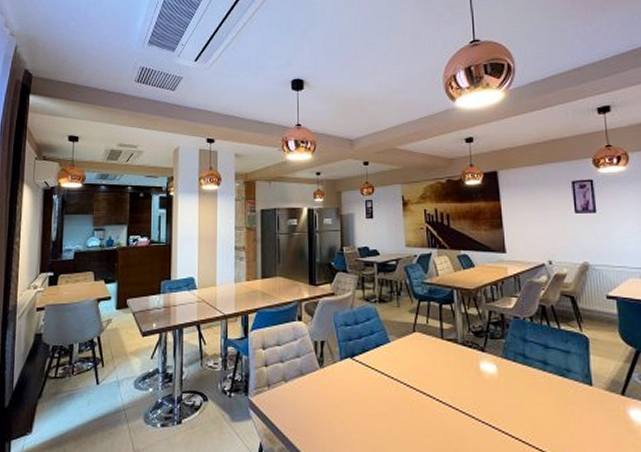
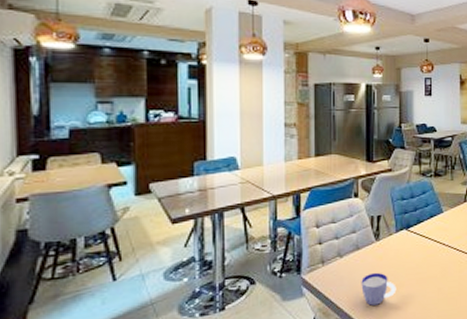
cup: none [306,402,342,438] -> present [361,272,397,306]

